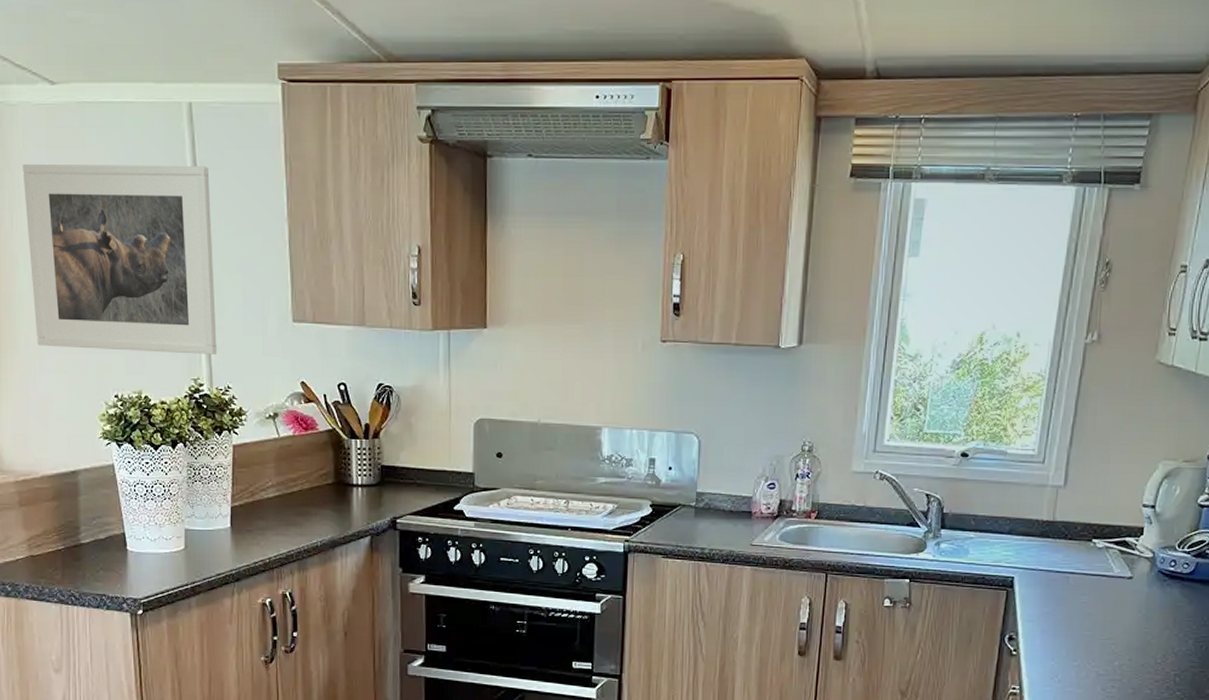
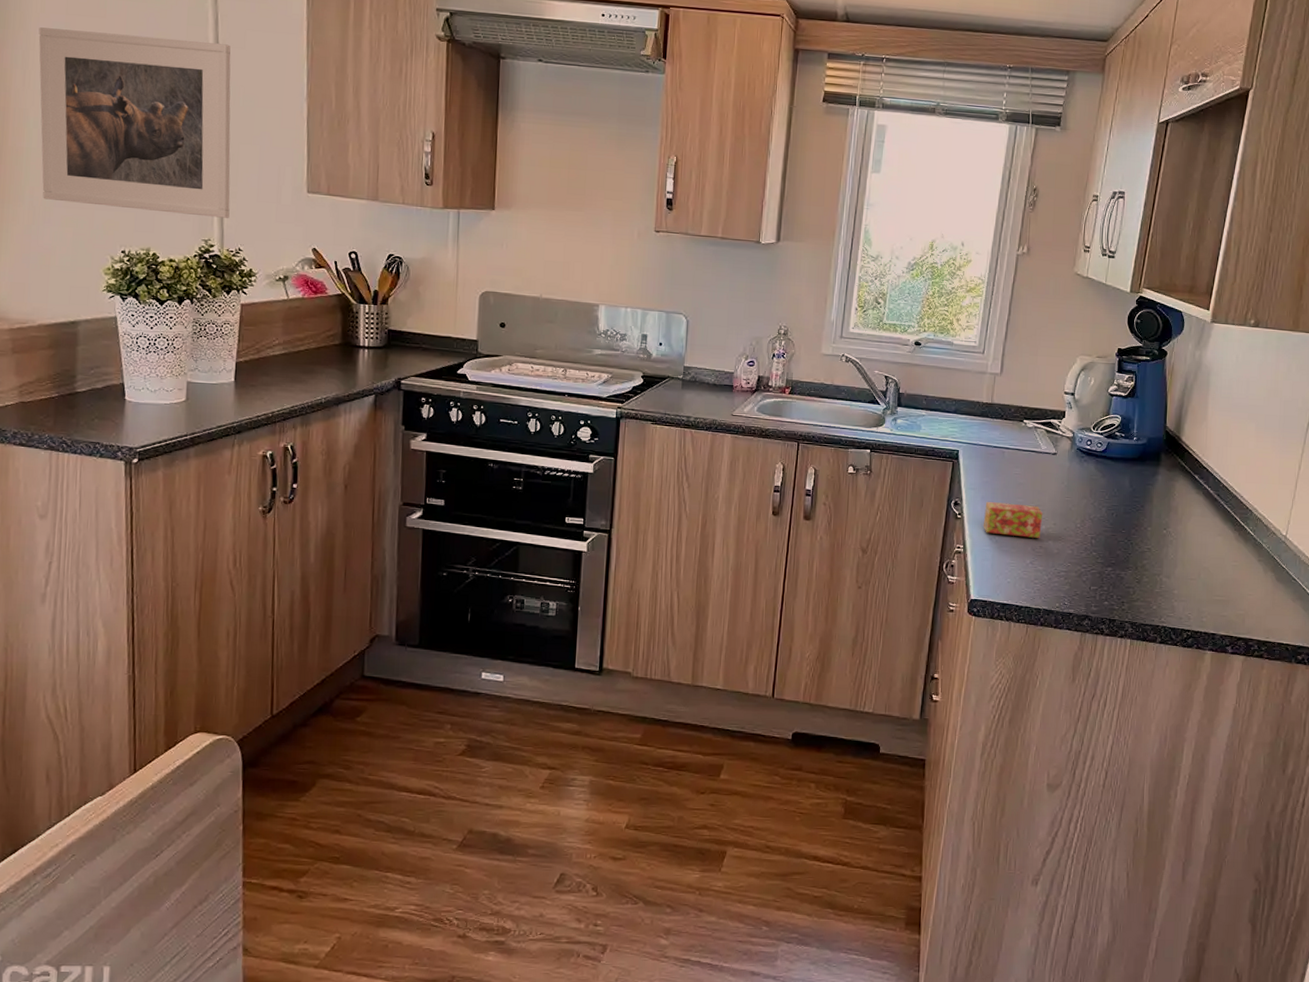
tea box: none [1043,634,1116,676] -> present [983,501,1043,538]

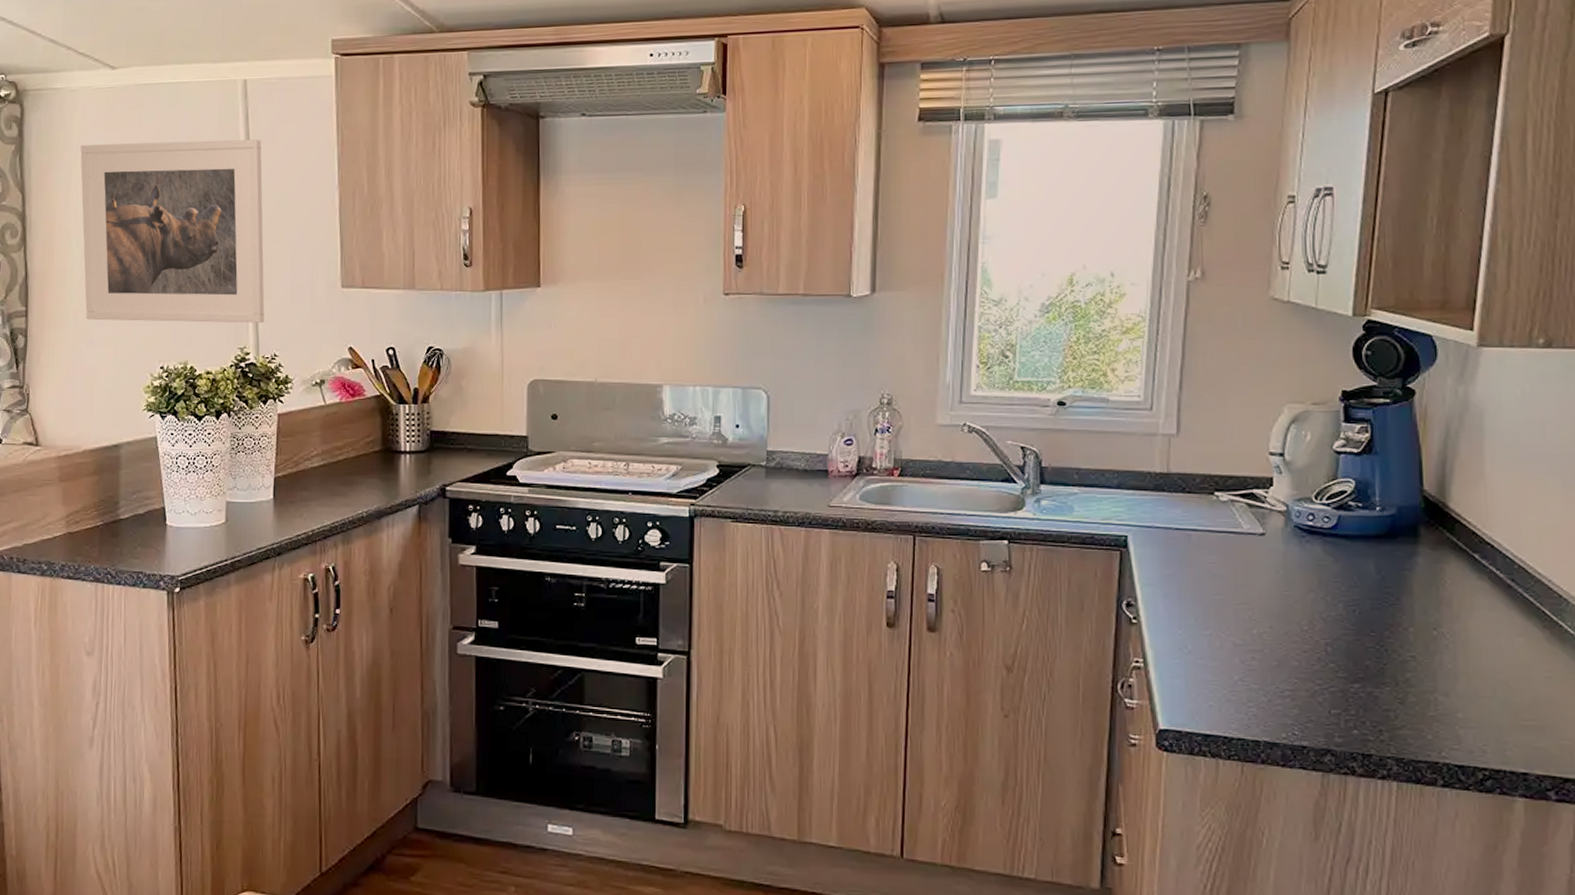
tea box: present [983,501,1043,538] -> none [1168,600,1253,646]

